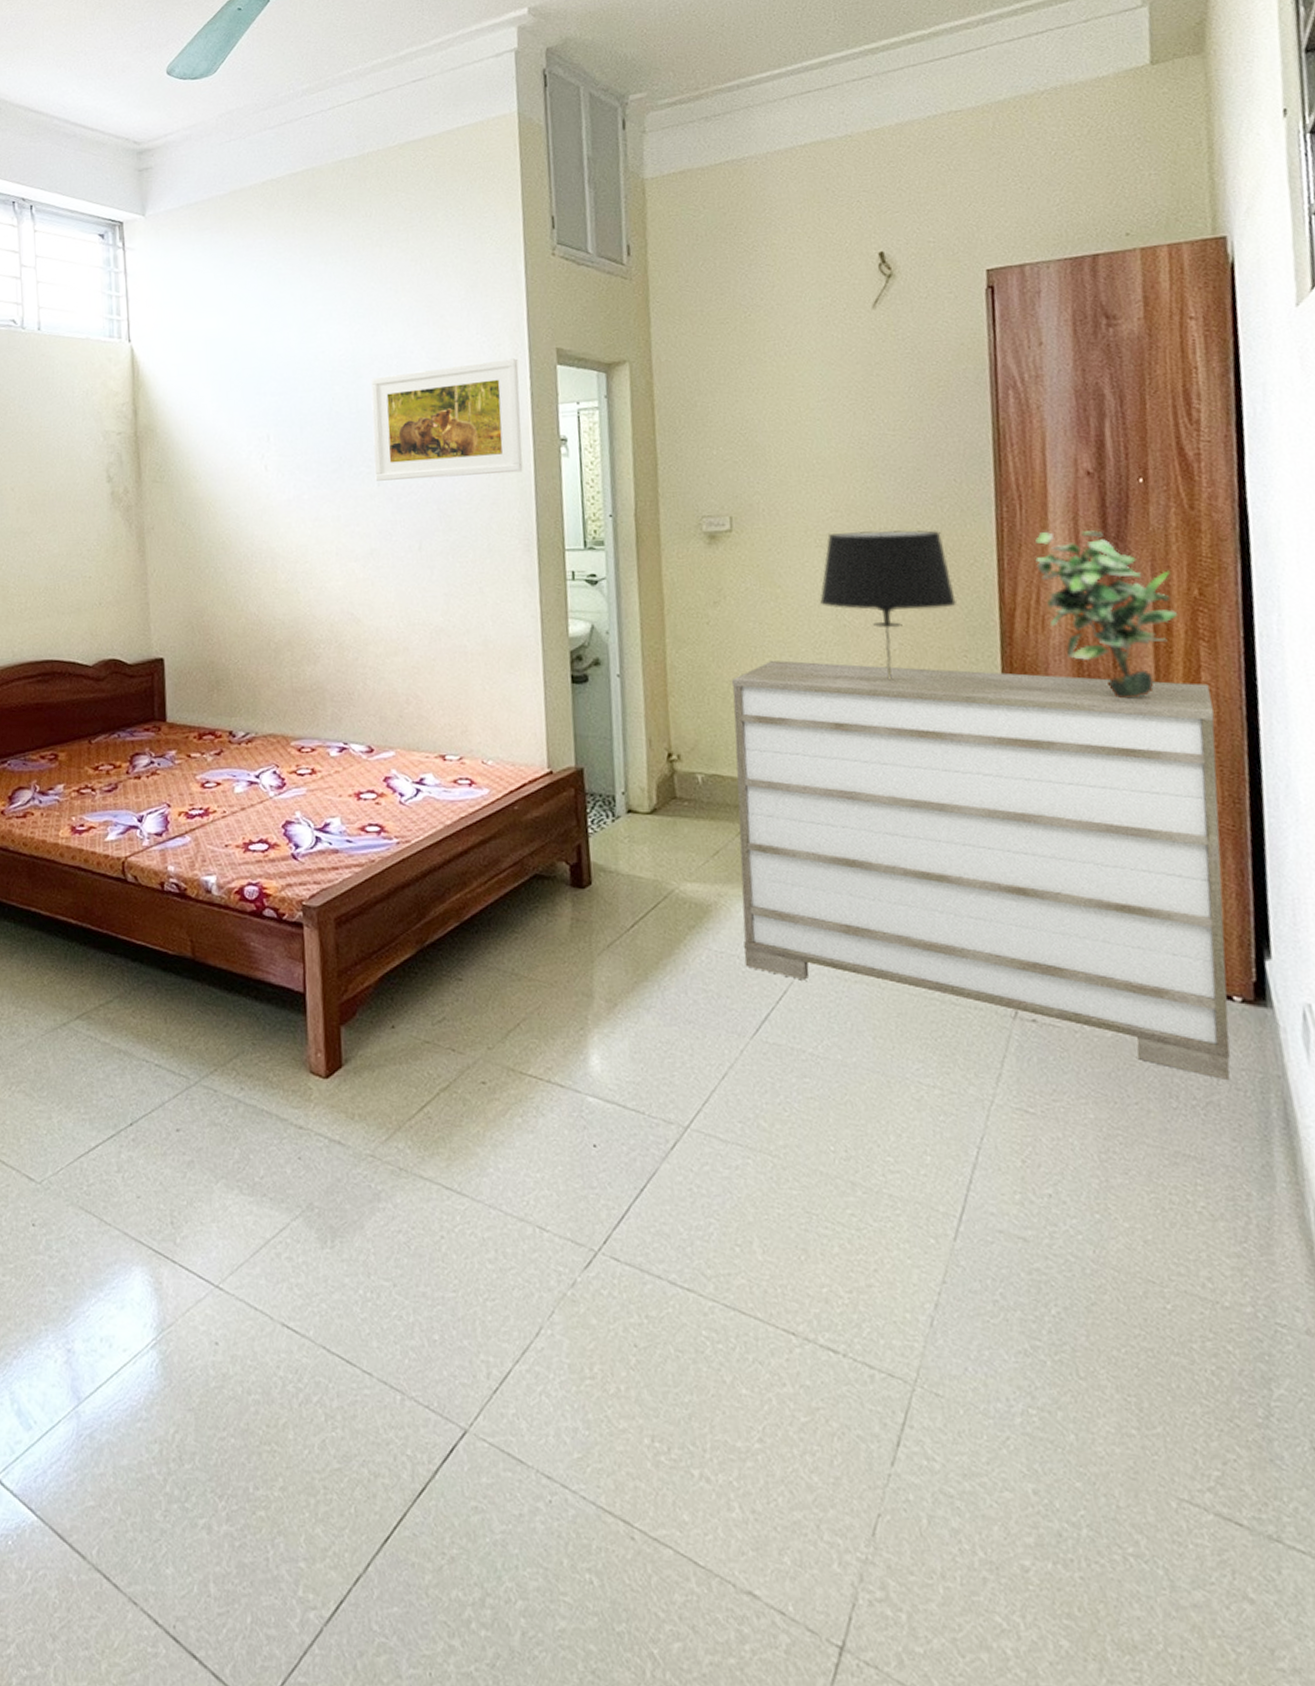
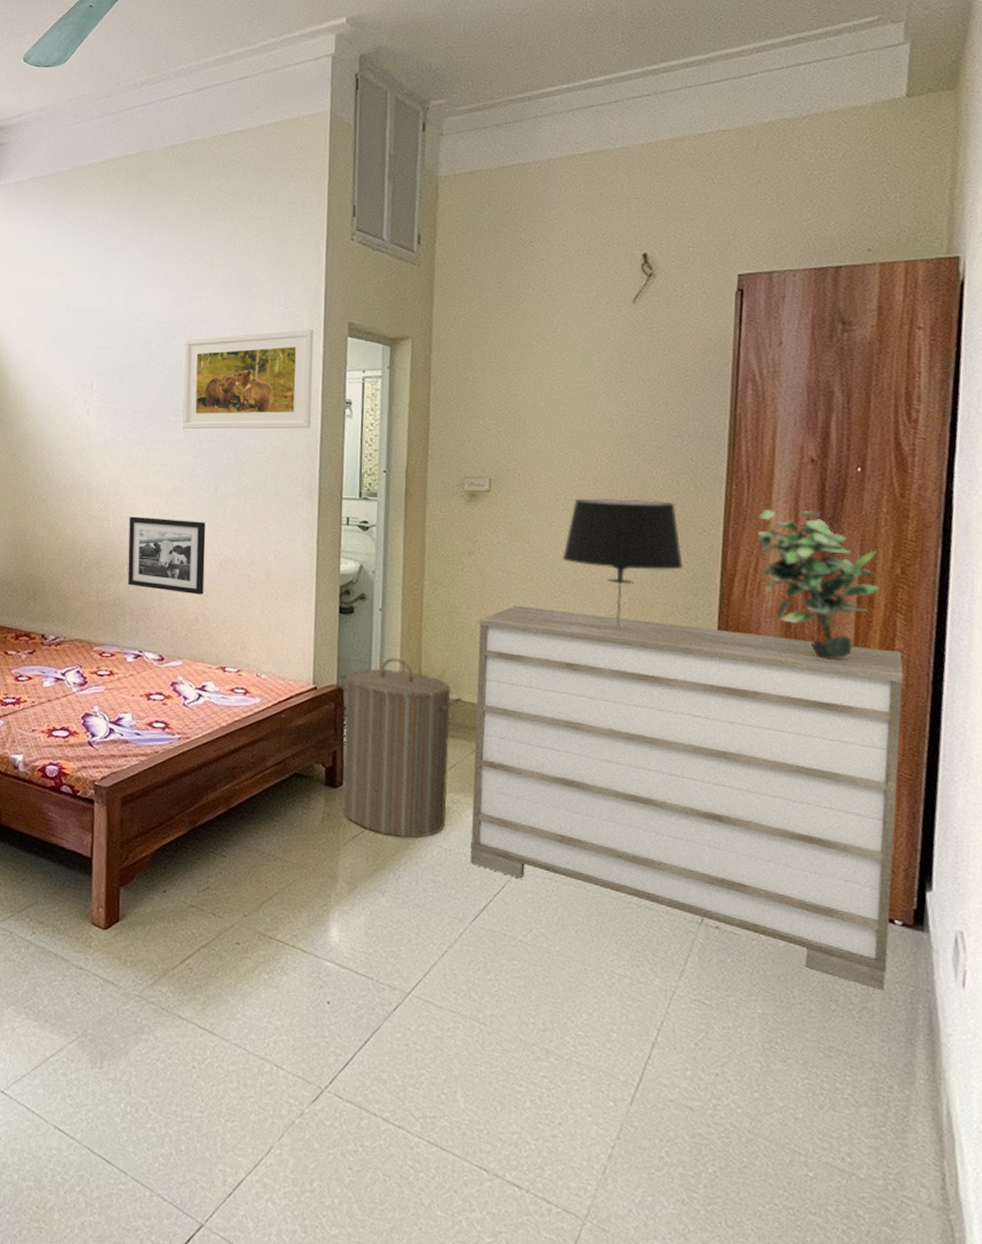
picture frame: none [321,585,415,673] -> present [128,516,206,595]
laundry hamper: none [576,730,720,942] -> present [337,657,462,838]

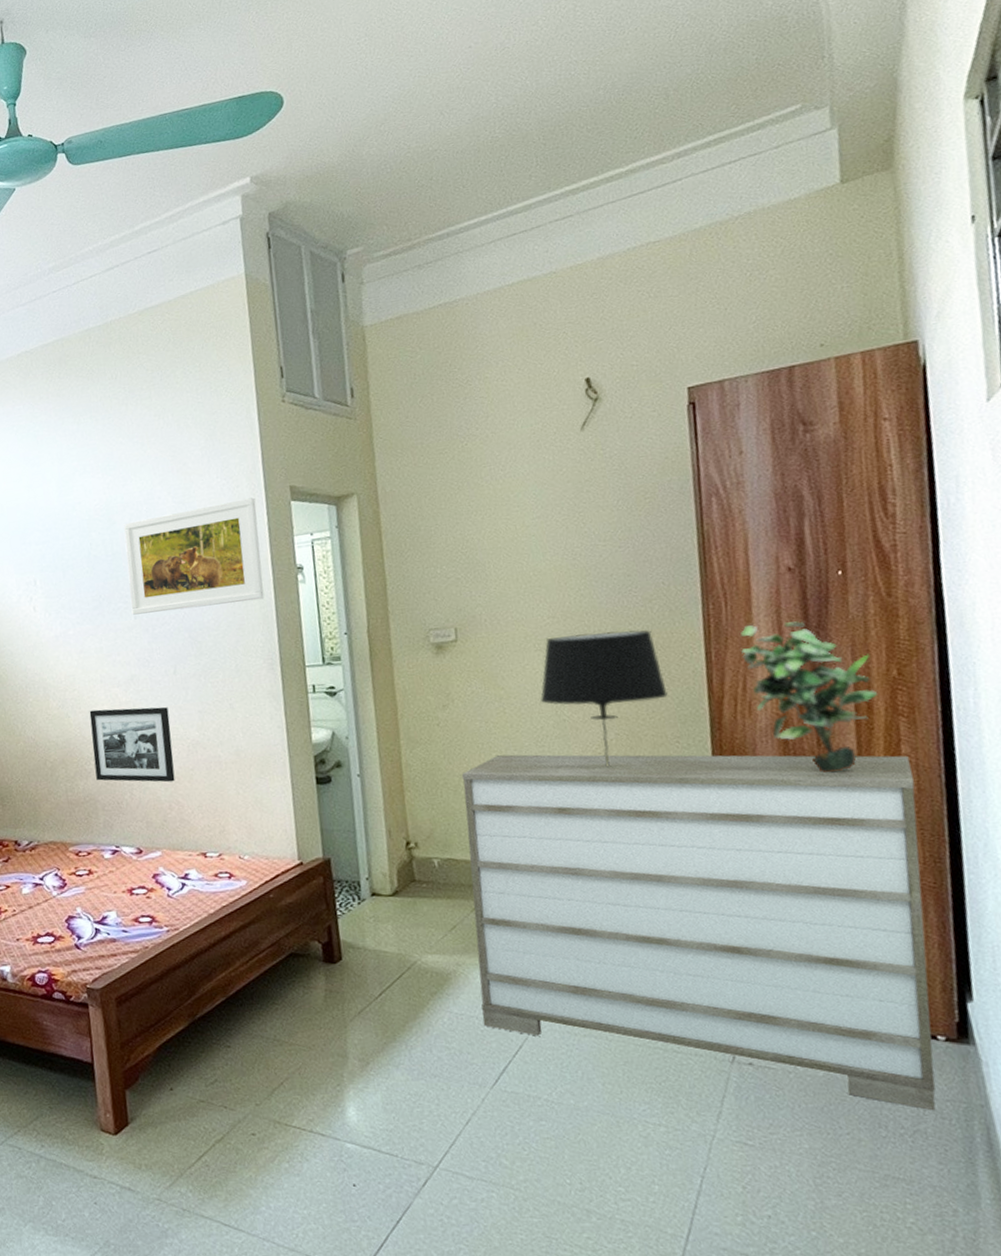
laundry hamper: present [337,657,462,838] -> none [323,822,455,1008]

